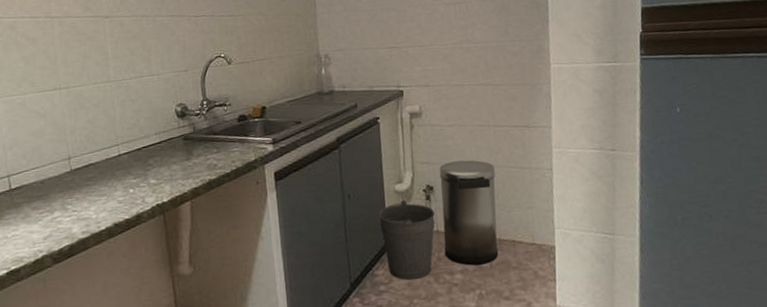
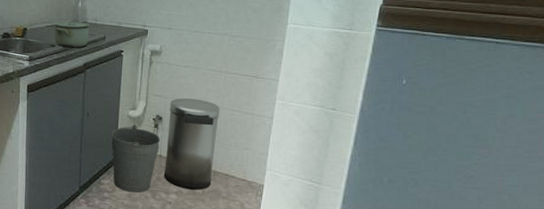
cooking pot: none [298,91,338,123] -> present [55,21,90,48]

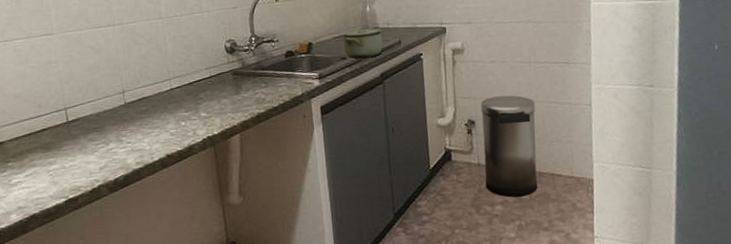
bucket: present [110,125,161,192] -> none [421,134,477,211]

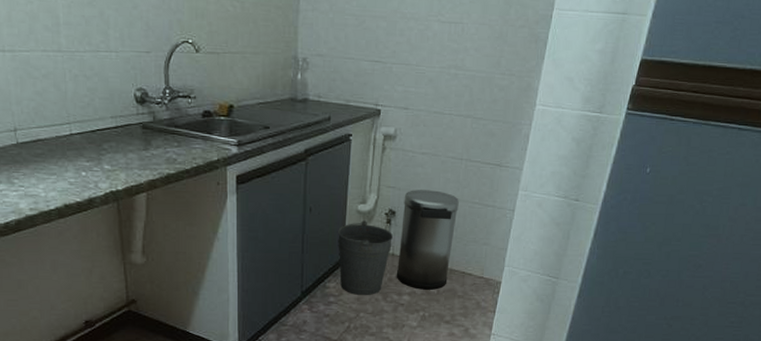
cooking pot: present [343,28,383,59] -> none [269,97,312,131]
bucket: none [421,134,477,211] -> present [337,221,394,295]

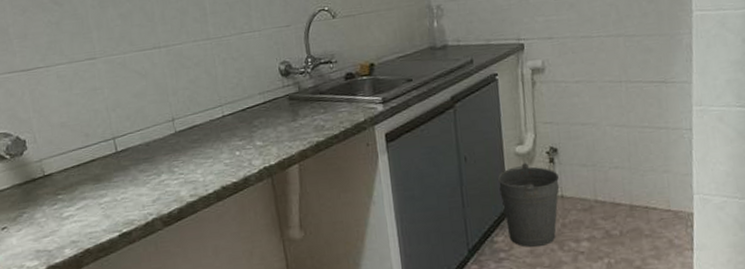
pedal bin: present [396,190,459,290] -> none [564,119,630,233]

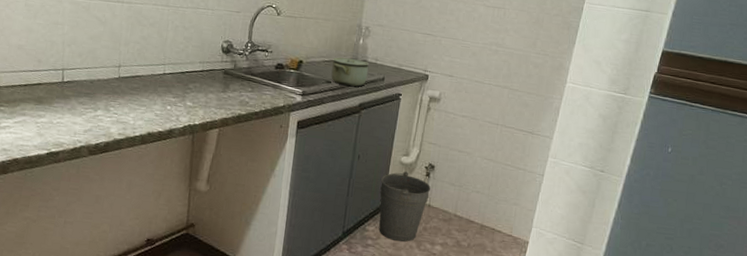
cooking pot: none [408,45,453,81] -> present [331,57,370,87]

